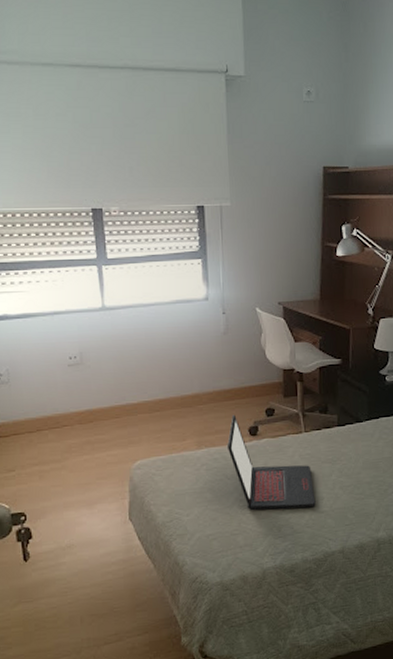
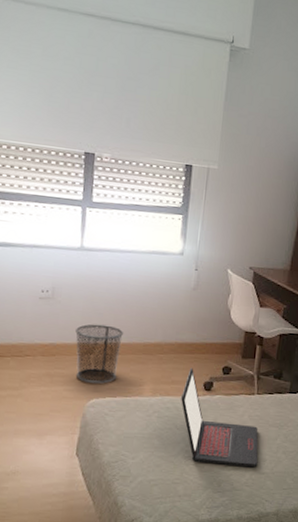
waste bin: none [110,383,159,445] -> present [75,324,123,384]

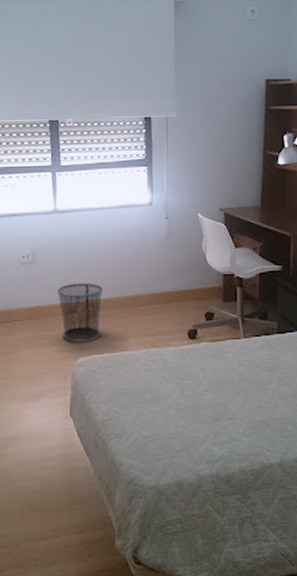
laptop: present [181,367,259,468] -> none [167,317,254,416]

